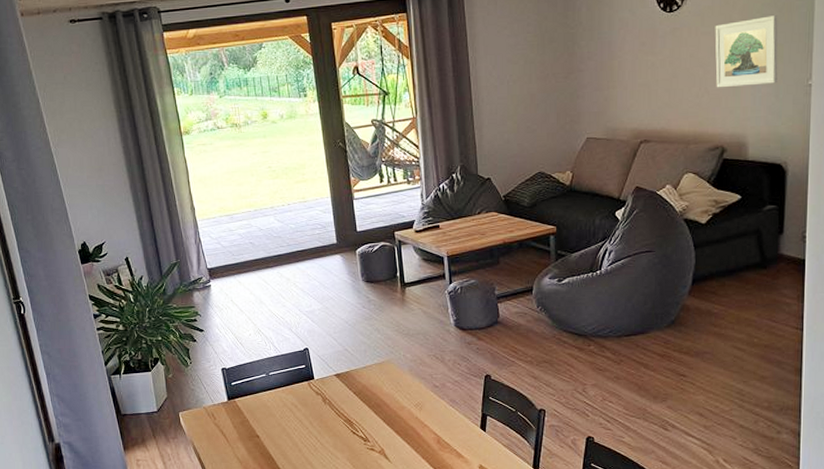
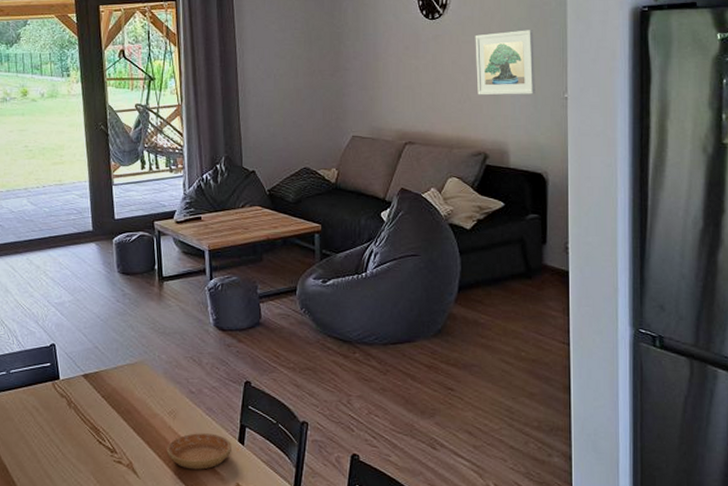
saucer: none [414,422,474,454] -> present [166,433,231,470]

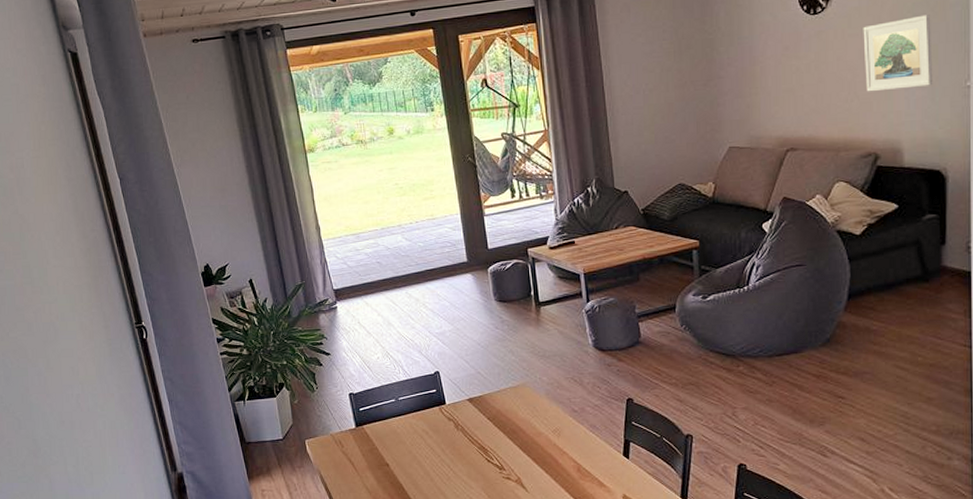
saucer: present [166,433,231,470] -> none [553,449,617,483]

